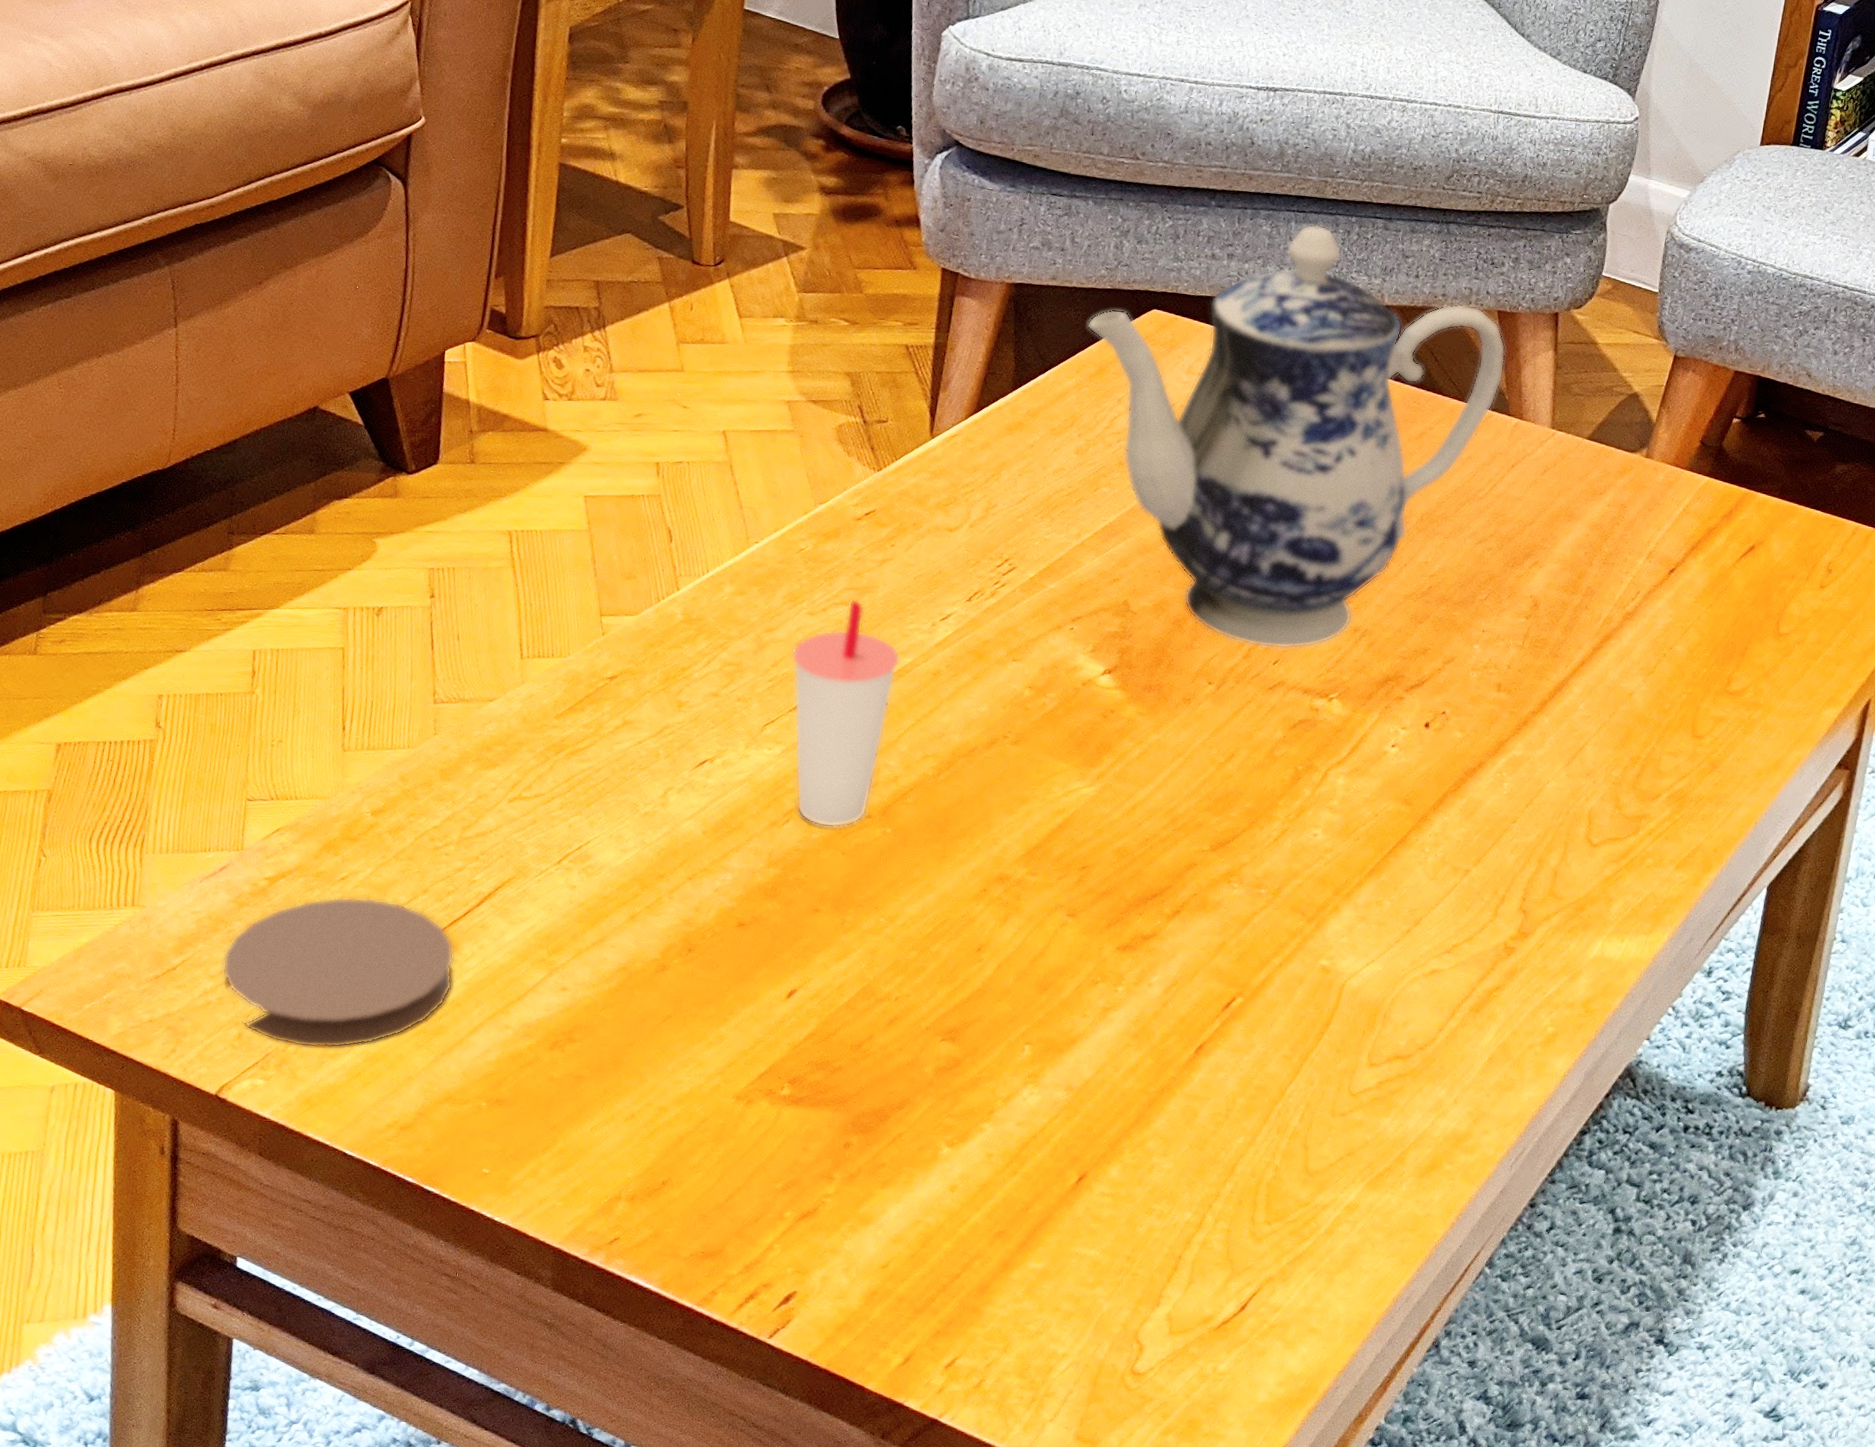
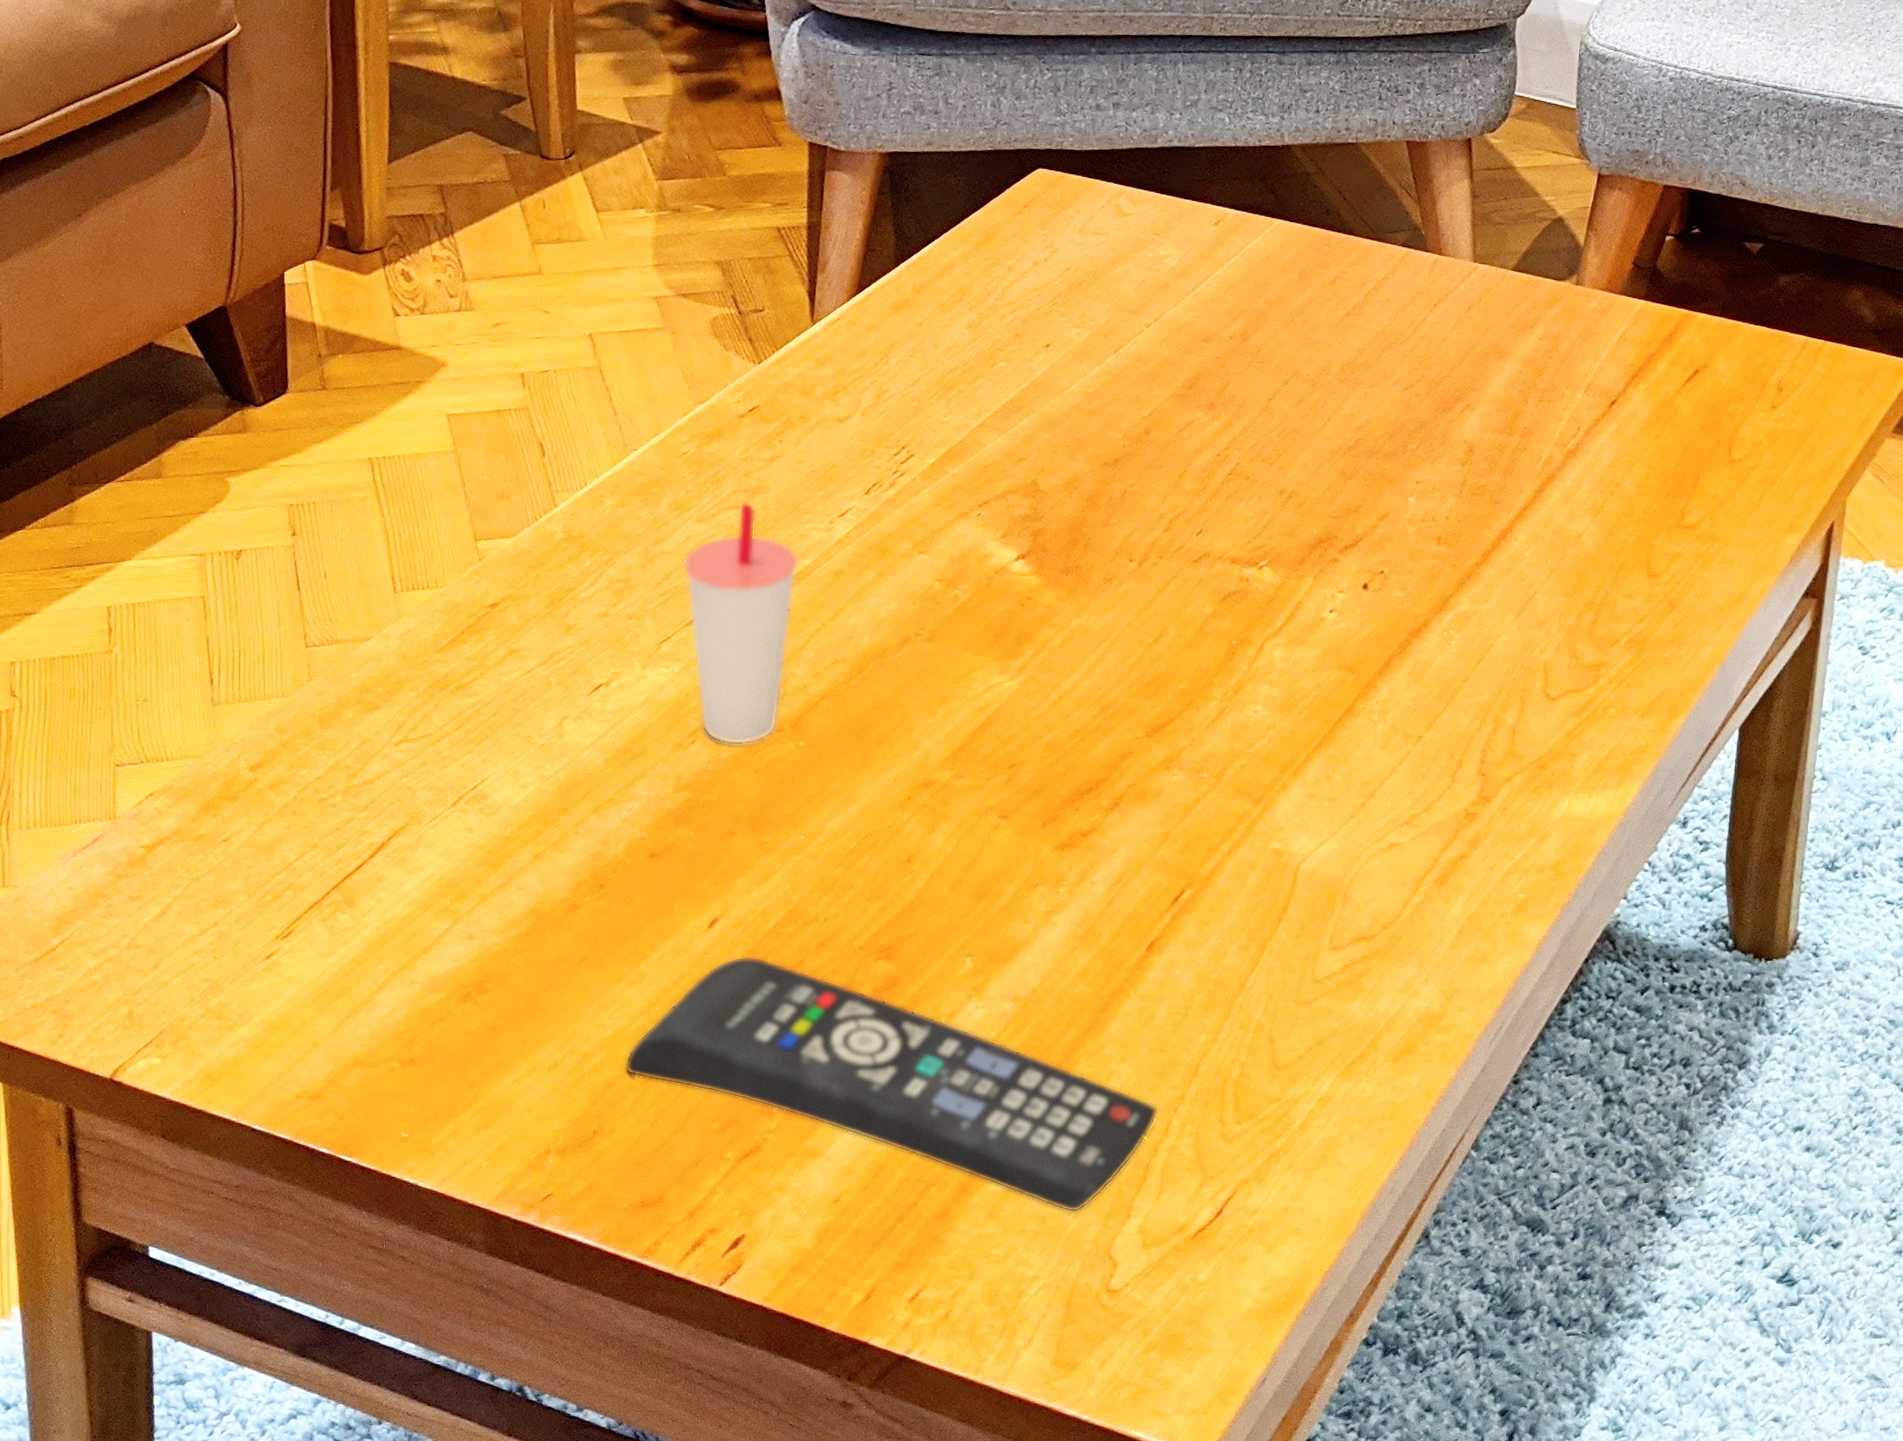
coaster: present [222,896,454,1049] -> none [105,858,352,1021]
remote control: none [696,1027,1194,1296] -> present [624,956,1158,1213]
teapot: present [1087,224,1506,649] -> none [969,65,1419,518]

